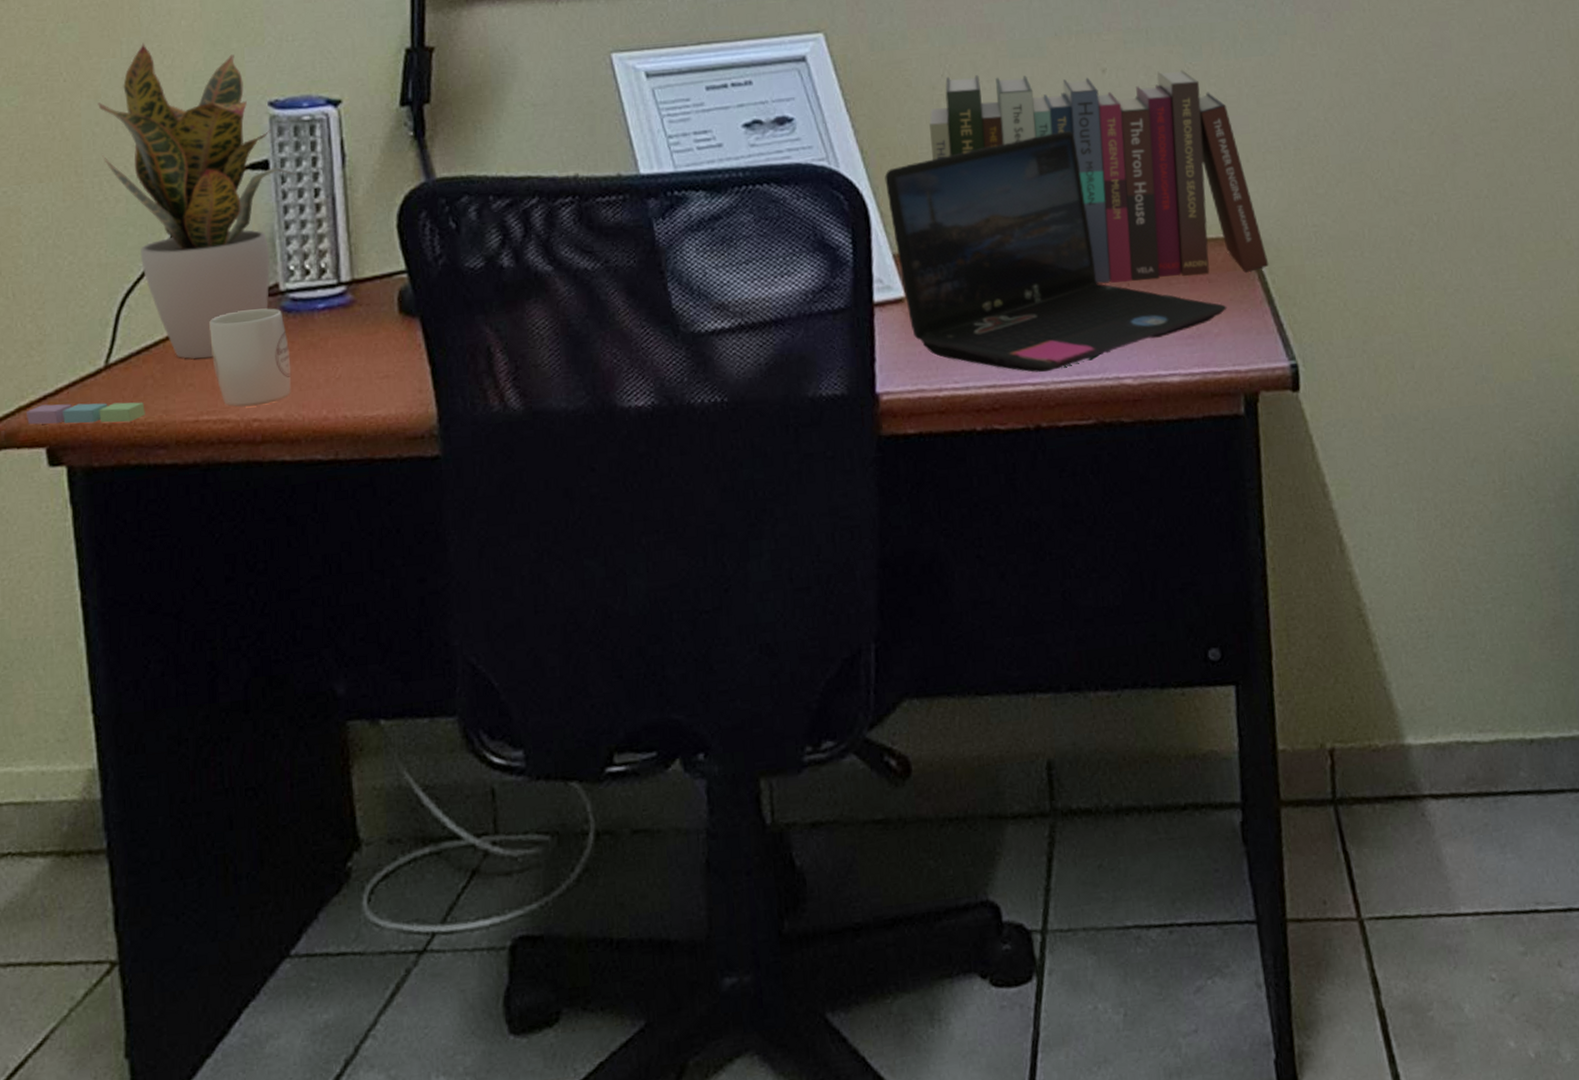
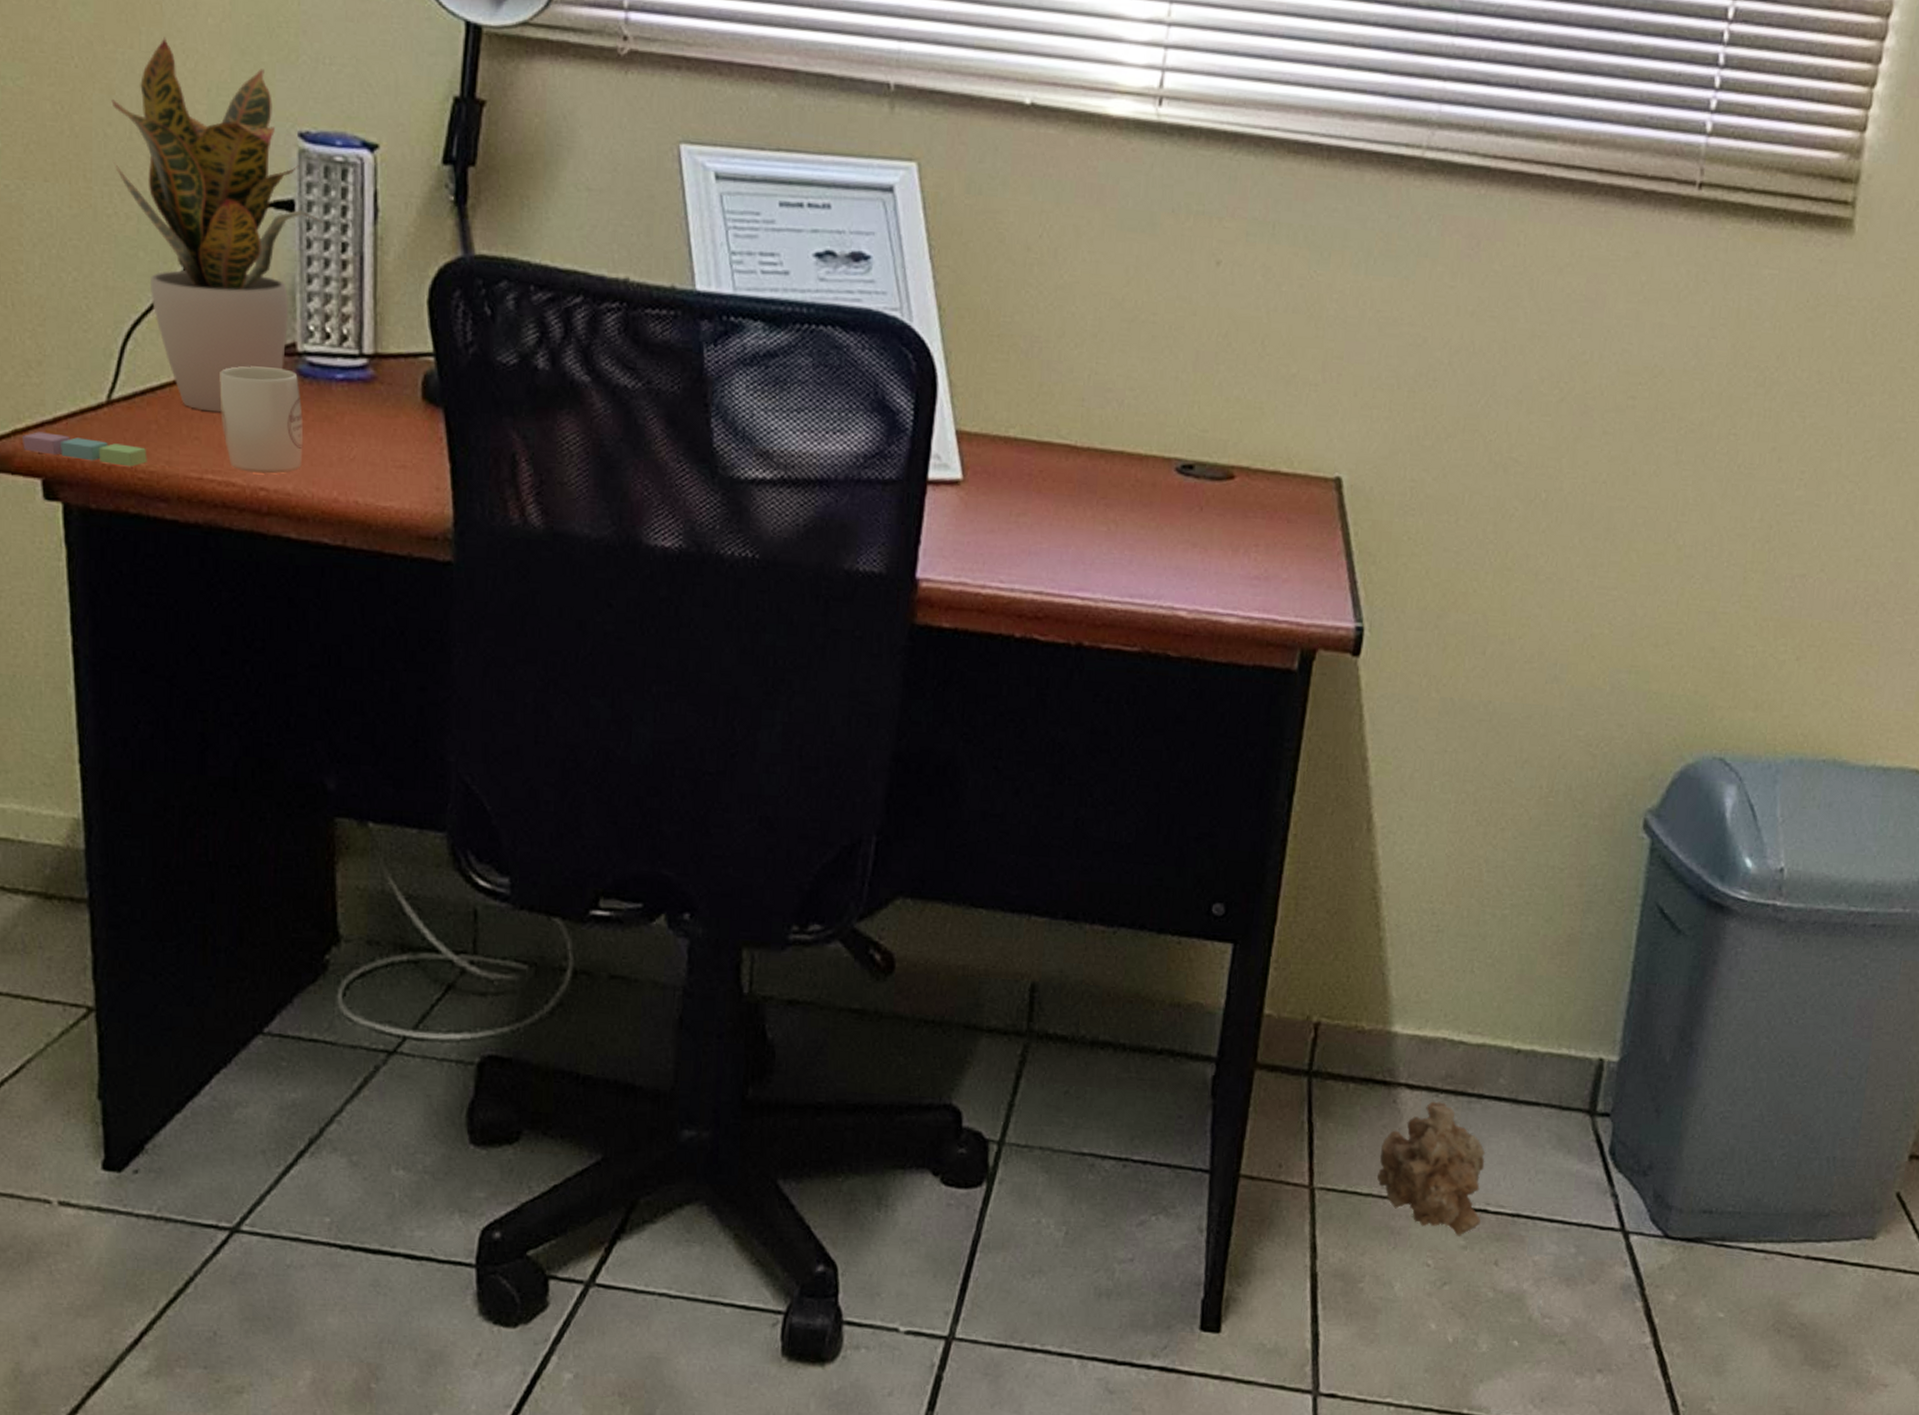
laptop: present [884,131,1227,372] -> none [959,324,1302,588]
books: present [929,69,1269,285] -> none [1015,238,1356,520]
crumpled paper: none [1420,806,1535,943] -> present [1377,1101,1486,1236]

